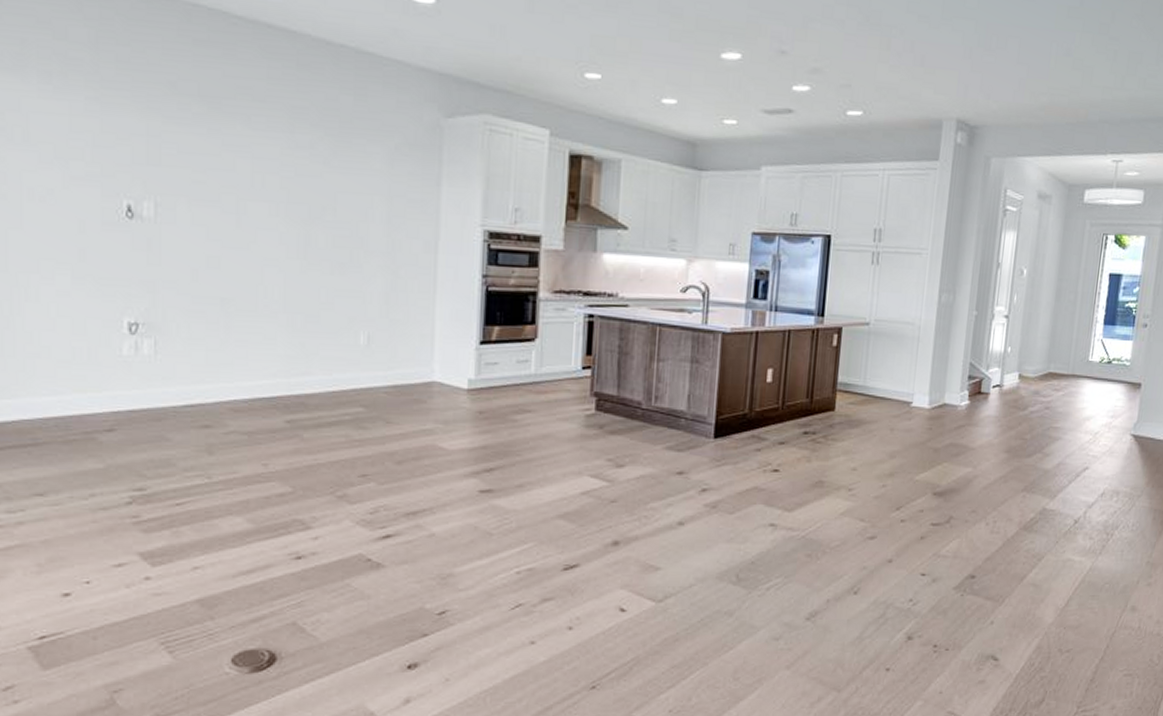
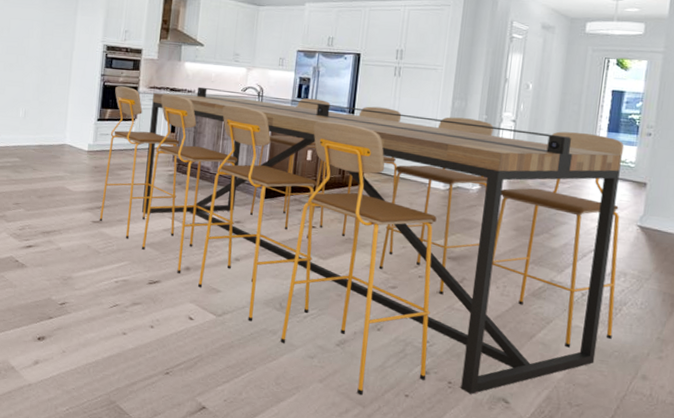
dining table: none [489,288,1121,677] -> present [99,86,625,396]

